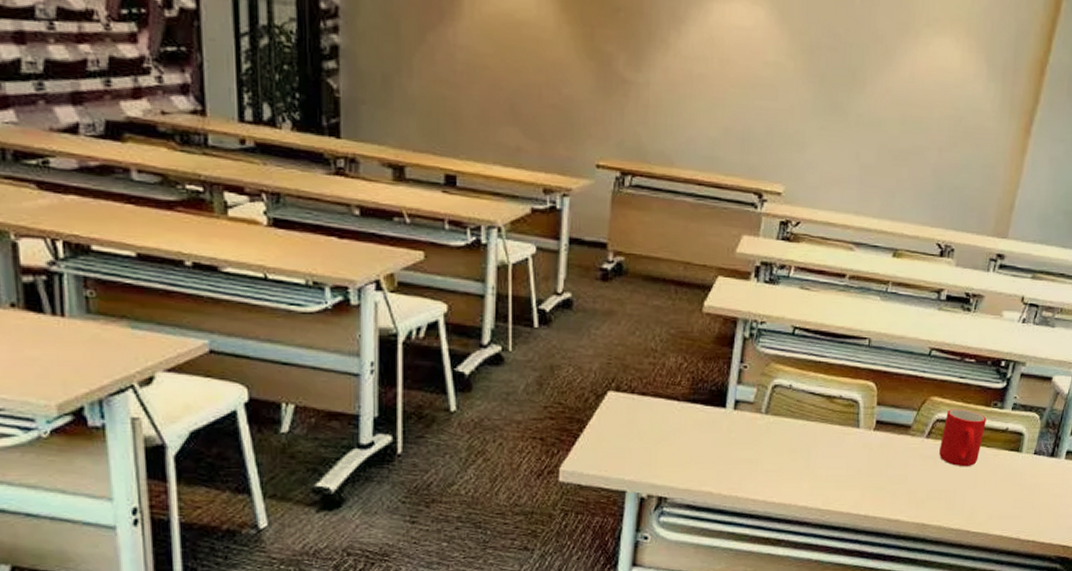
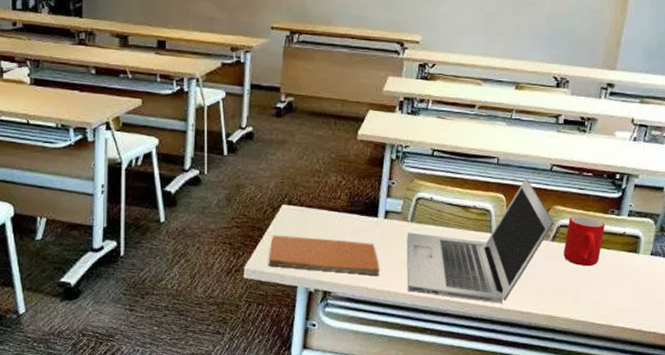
book: none [590,428,727,478] -> present [268,235,379,276]
laptop: none [759,363,931,510] -> present [406,178,555,304]

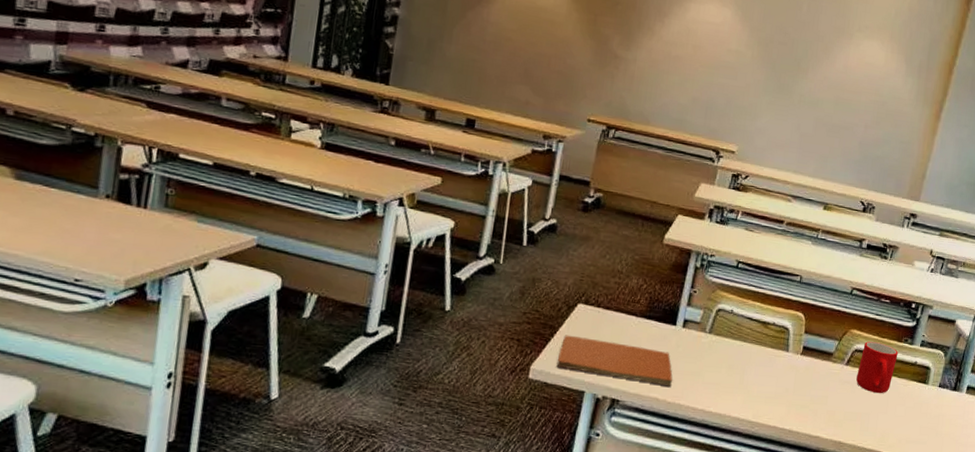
laptop: present [406,178,555,304] -> none [699,299,850,426]

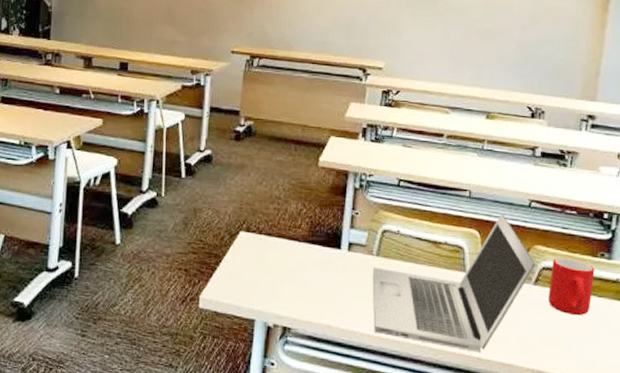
book: present [556,335,673,387] -> none [224,263,343,313]
laptop: none [699,299,850,426] -> present [372,214,536,353]

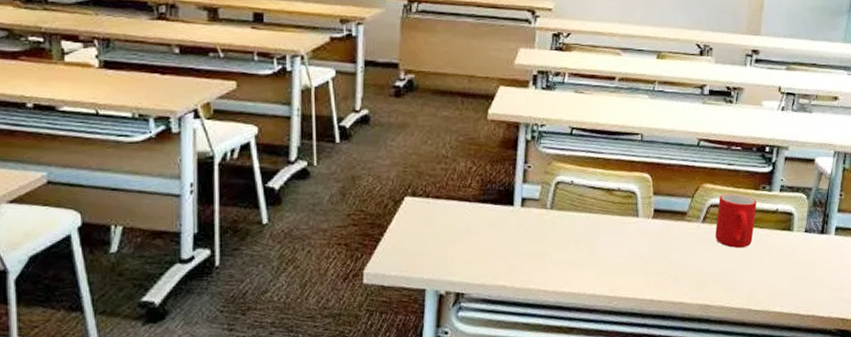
laptop: present [372,214,536,353] -> none [546,155,704,295]

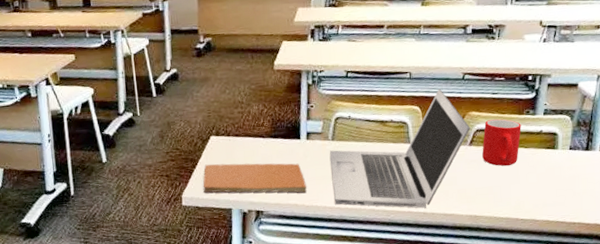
book: none [391,231,518,272] -> present [203,163,307,193]
laptop: none [546,155,704,295] -> present [329,89,471,209]

